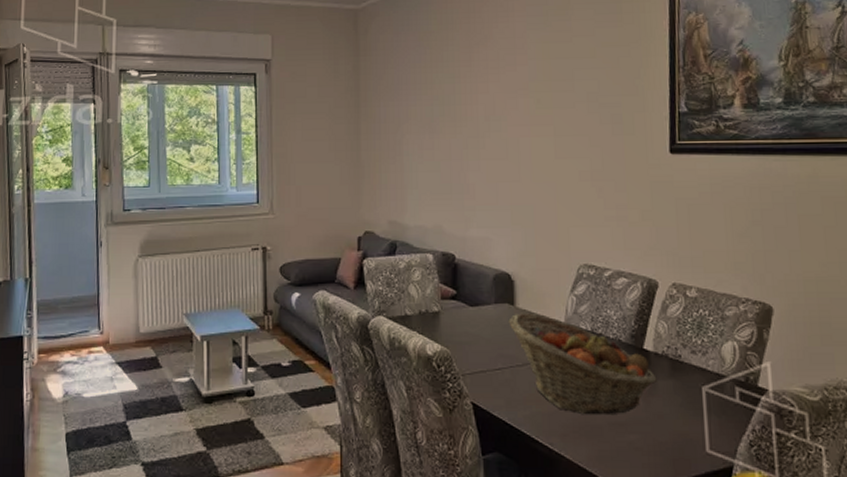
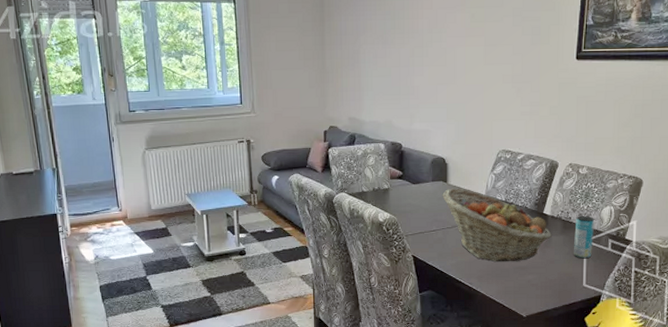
beverage can: none [687,353,714,414] -> present [574,216,594,259]

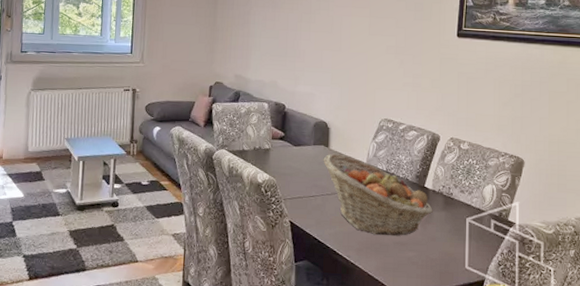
beverage can: present [574,216,594,259] -> none [456,192,476,239]

